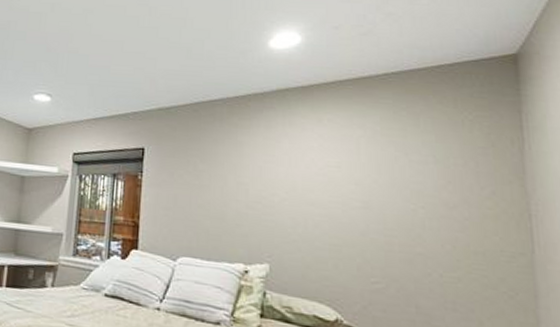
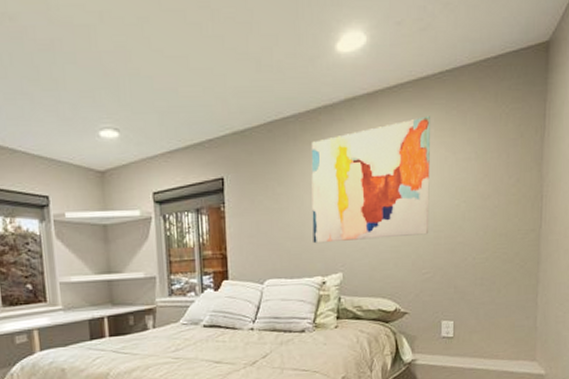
wall art: none [235,113,378,238] -> present [311,116,430,244]

